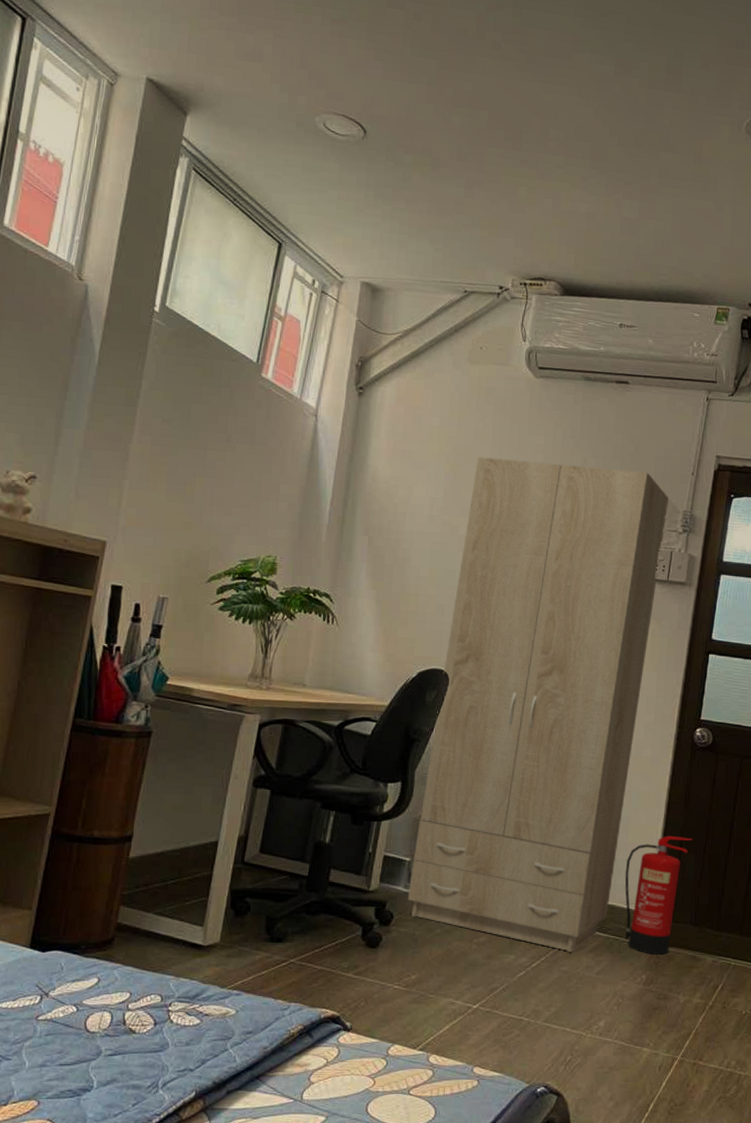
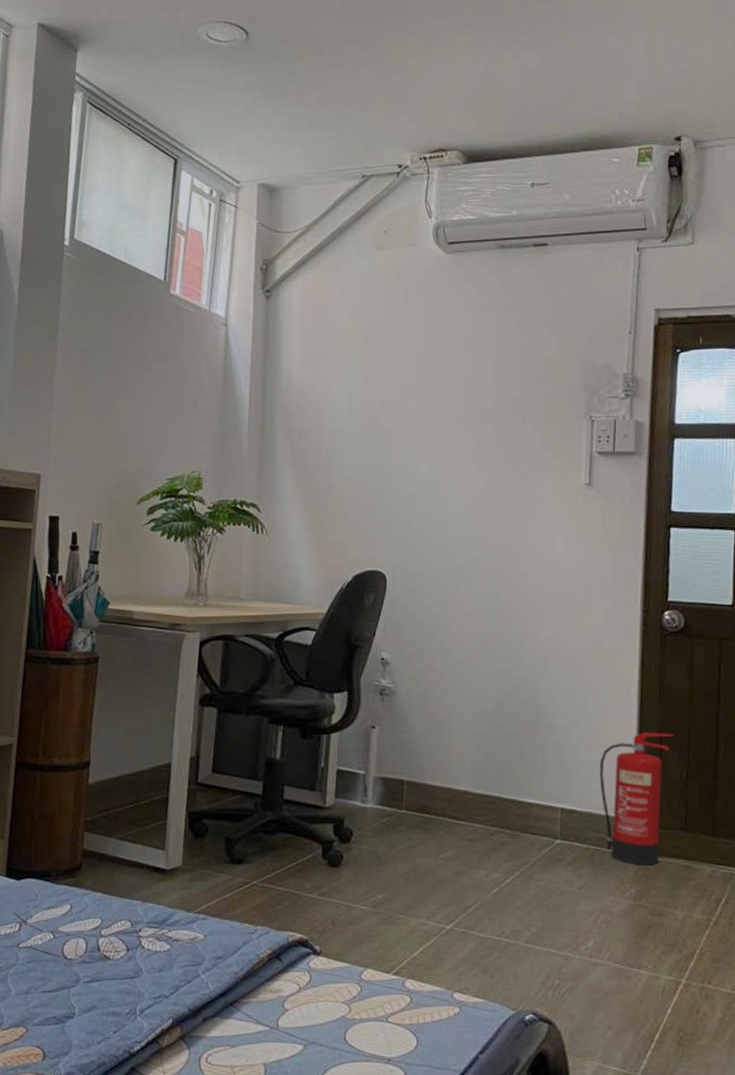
wardrobe: present [407,457,669,952] -> none [365,337,606,865]

